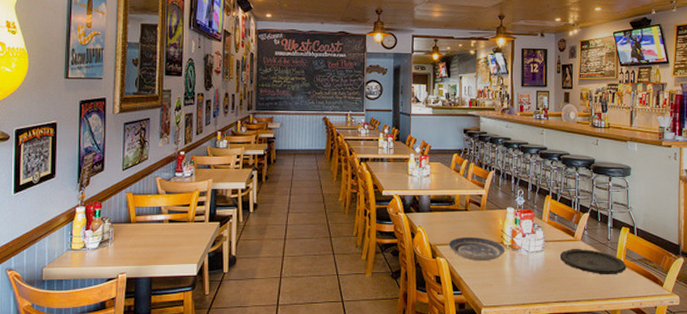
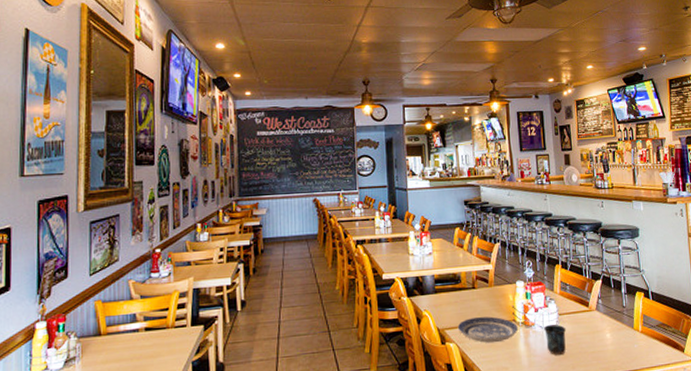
mug: none [530,250,550,278] -> present [544,324,566,355]
plate: present [559,248,627,275] -> none [575,318,646,346]

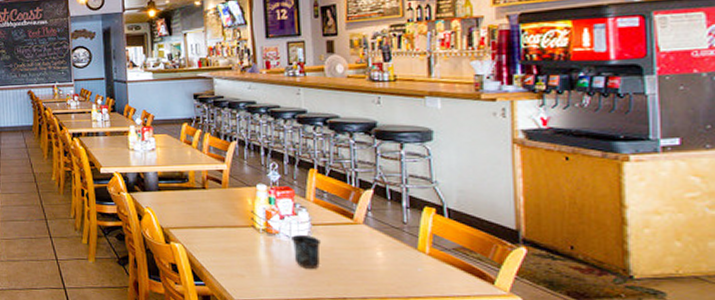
plate: present [457,316,519,343] -> none [184,218,259,248]

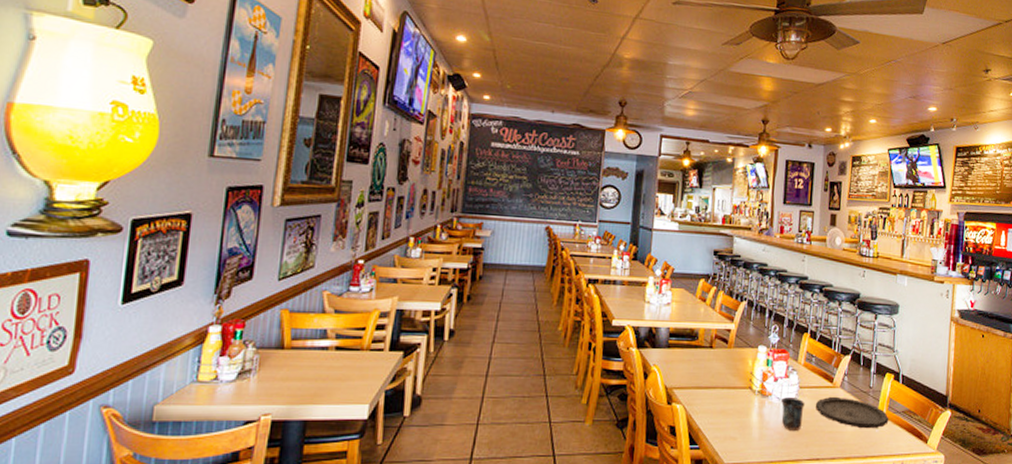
plate: none [333,233,435,268] -> present [815,396,889,429]

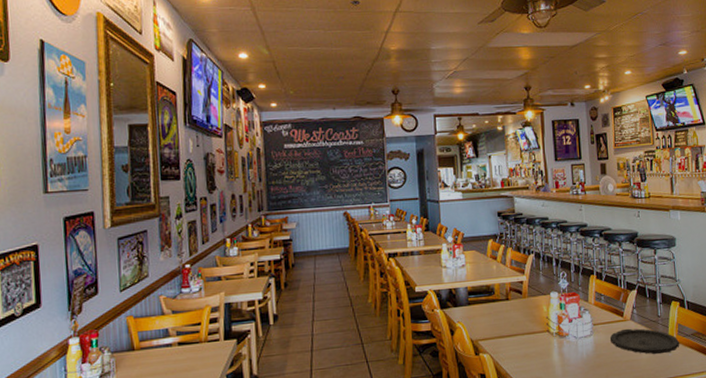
mug: present [781,397,805,431] -> none [578,334,600,365]

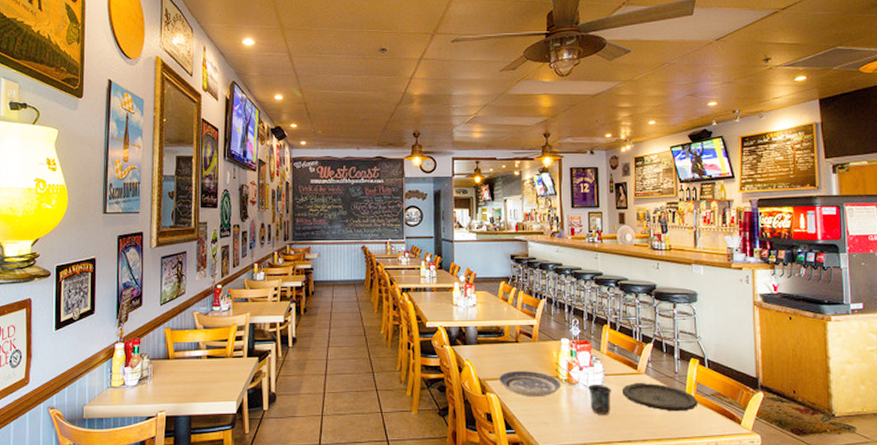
plate: none [491,327,553,354] -> present [498,370,562,398]
mug: none [578,334,600,365] -> present [588,385,611,415]

